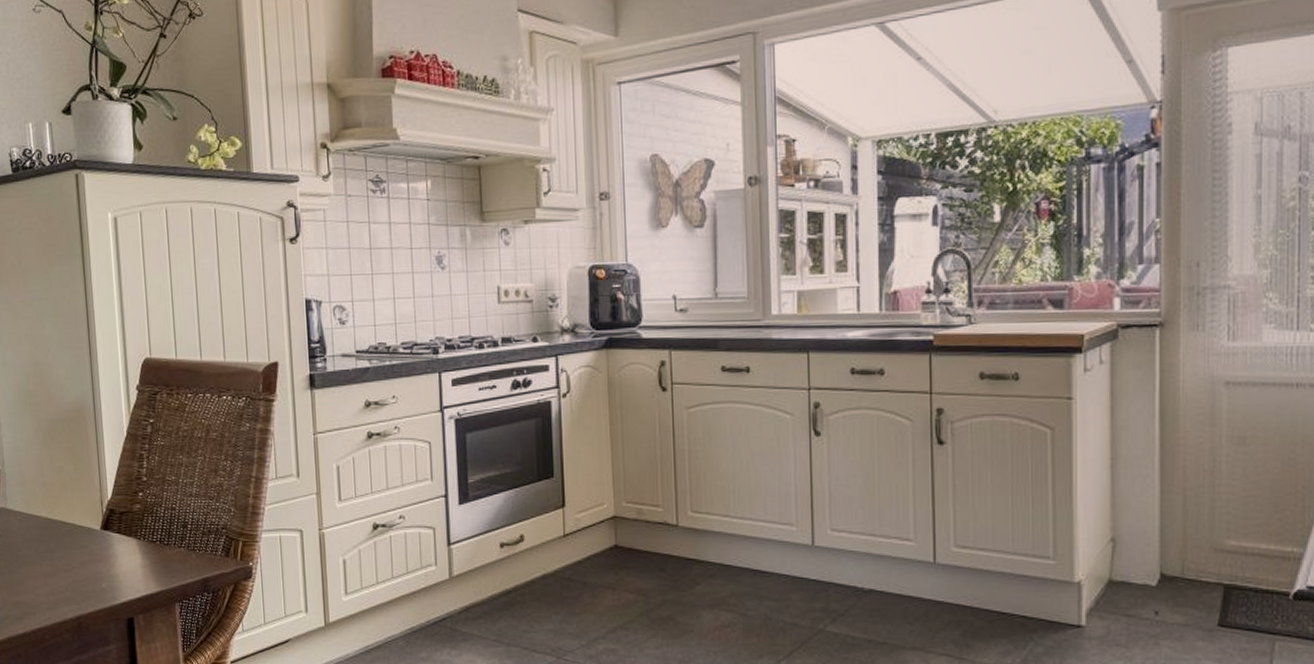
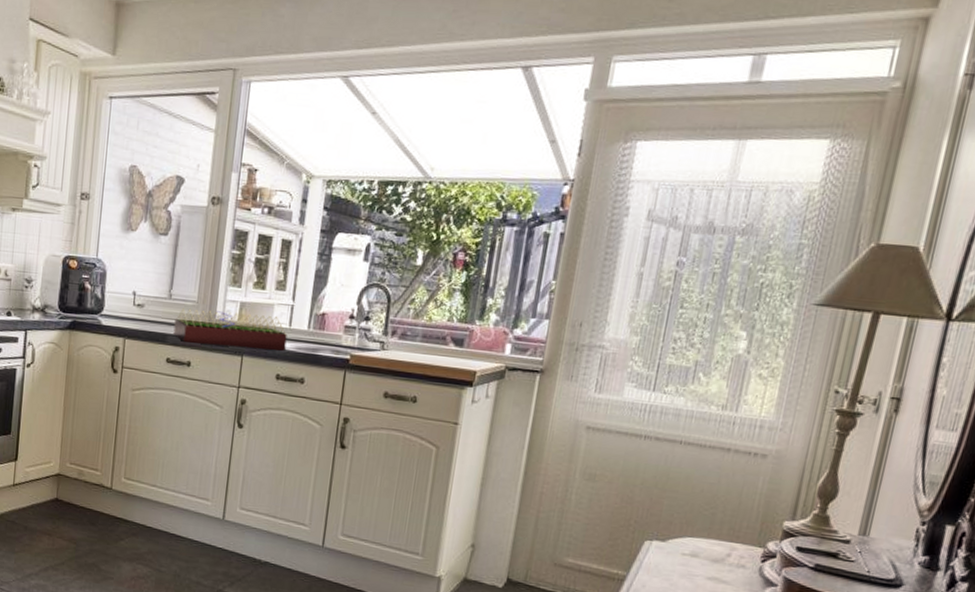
dish rack: none [725,301,857,346] -> present [173,307,287,351]

